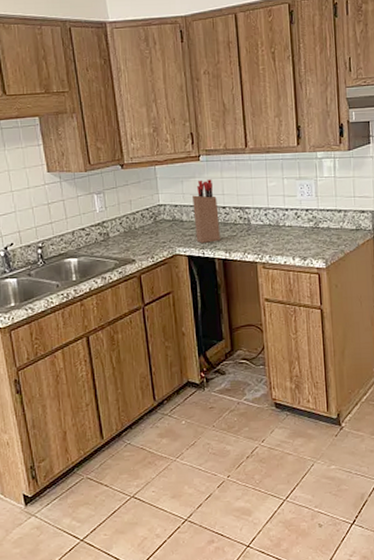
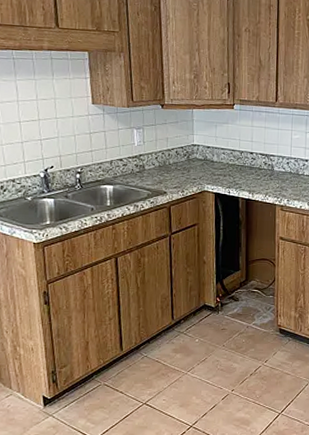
knife block: present [192,179,220,243] -> none [223,126,246,183]

